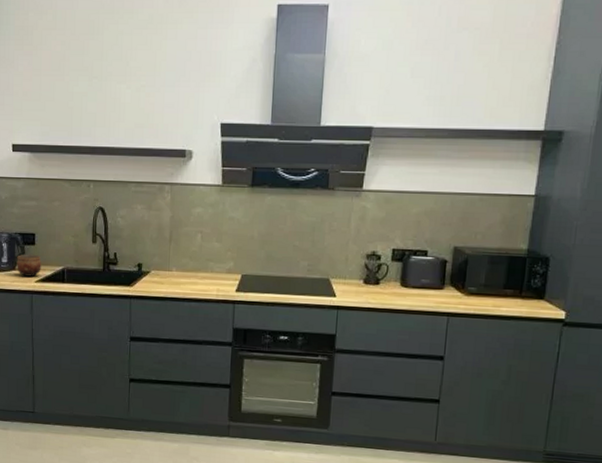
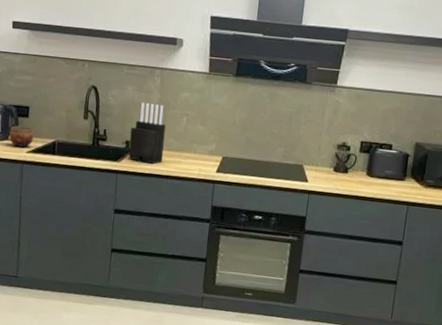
knife block: none [141,221,179,286] -> present [128,102,166,164]

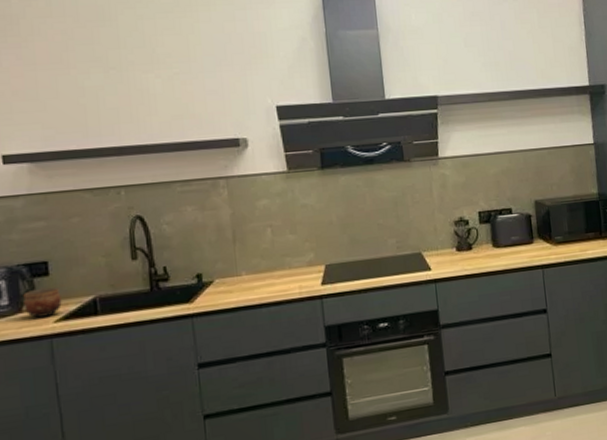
knife block: present [128,102,166,164] -> none [200,220,250,297]

